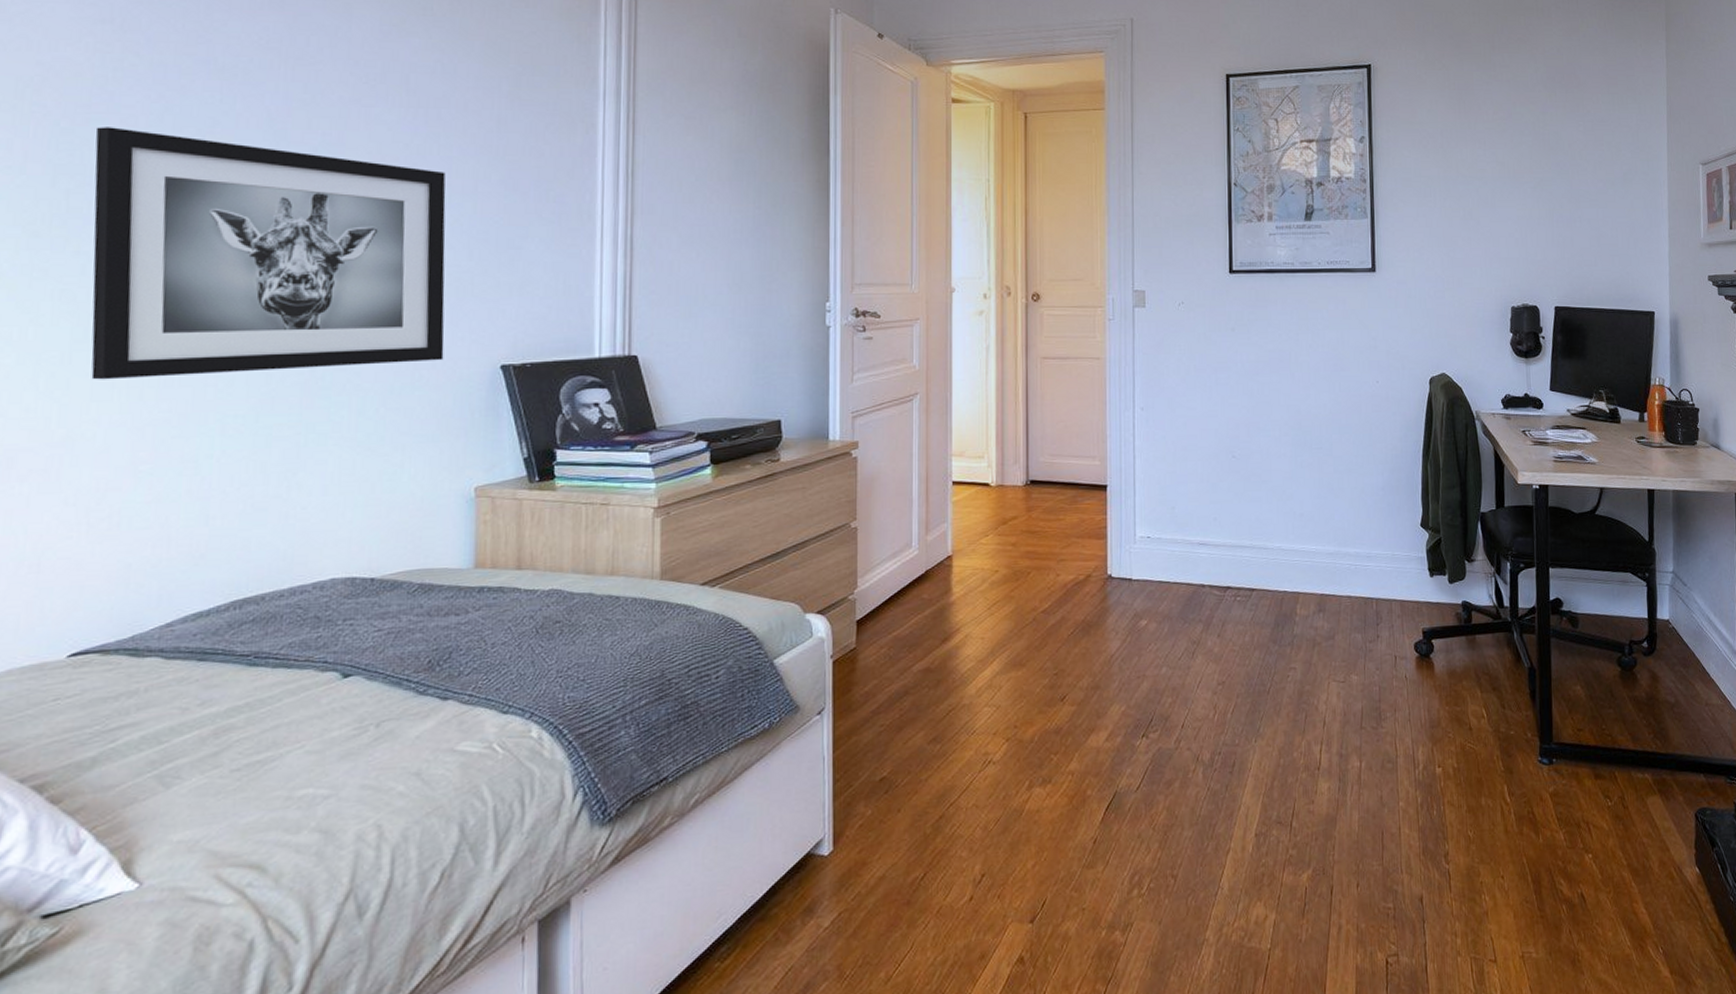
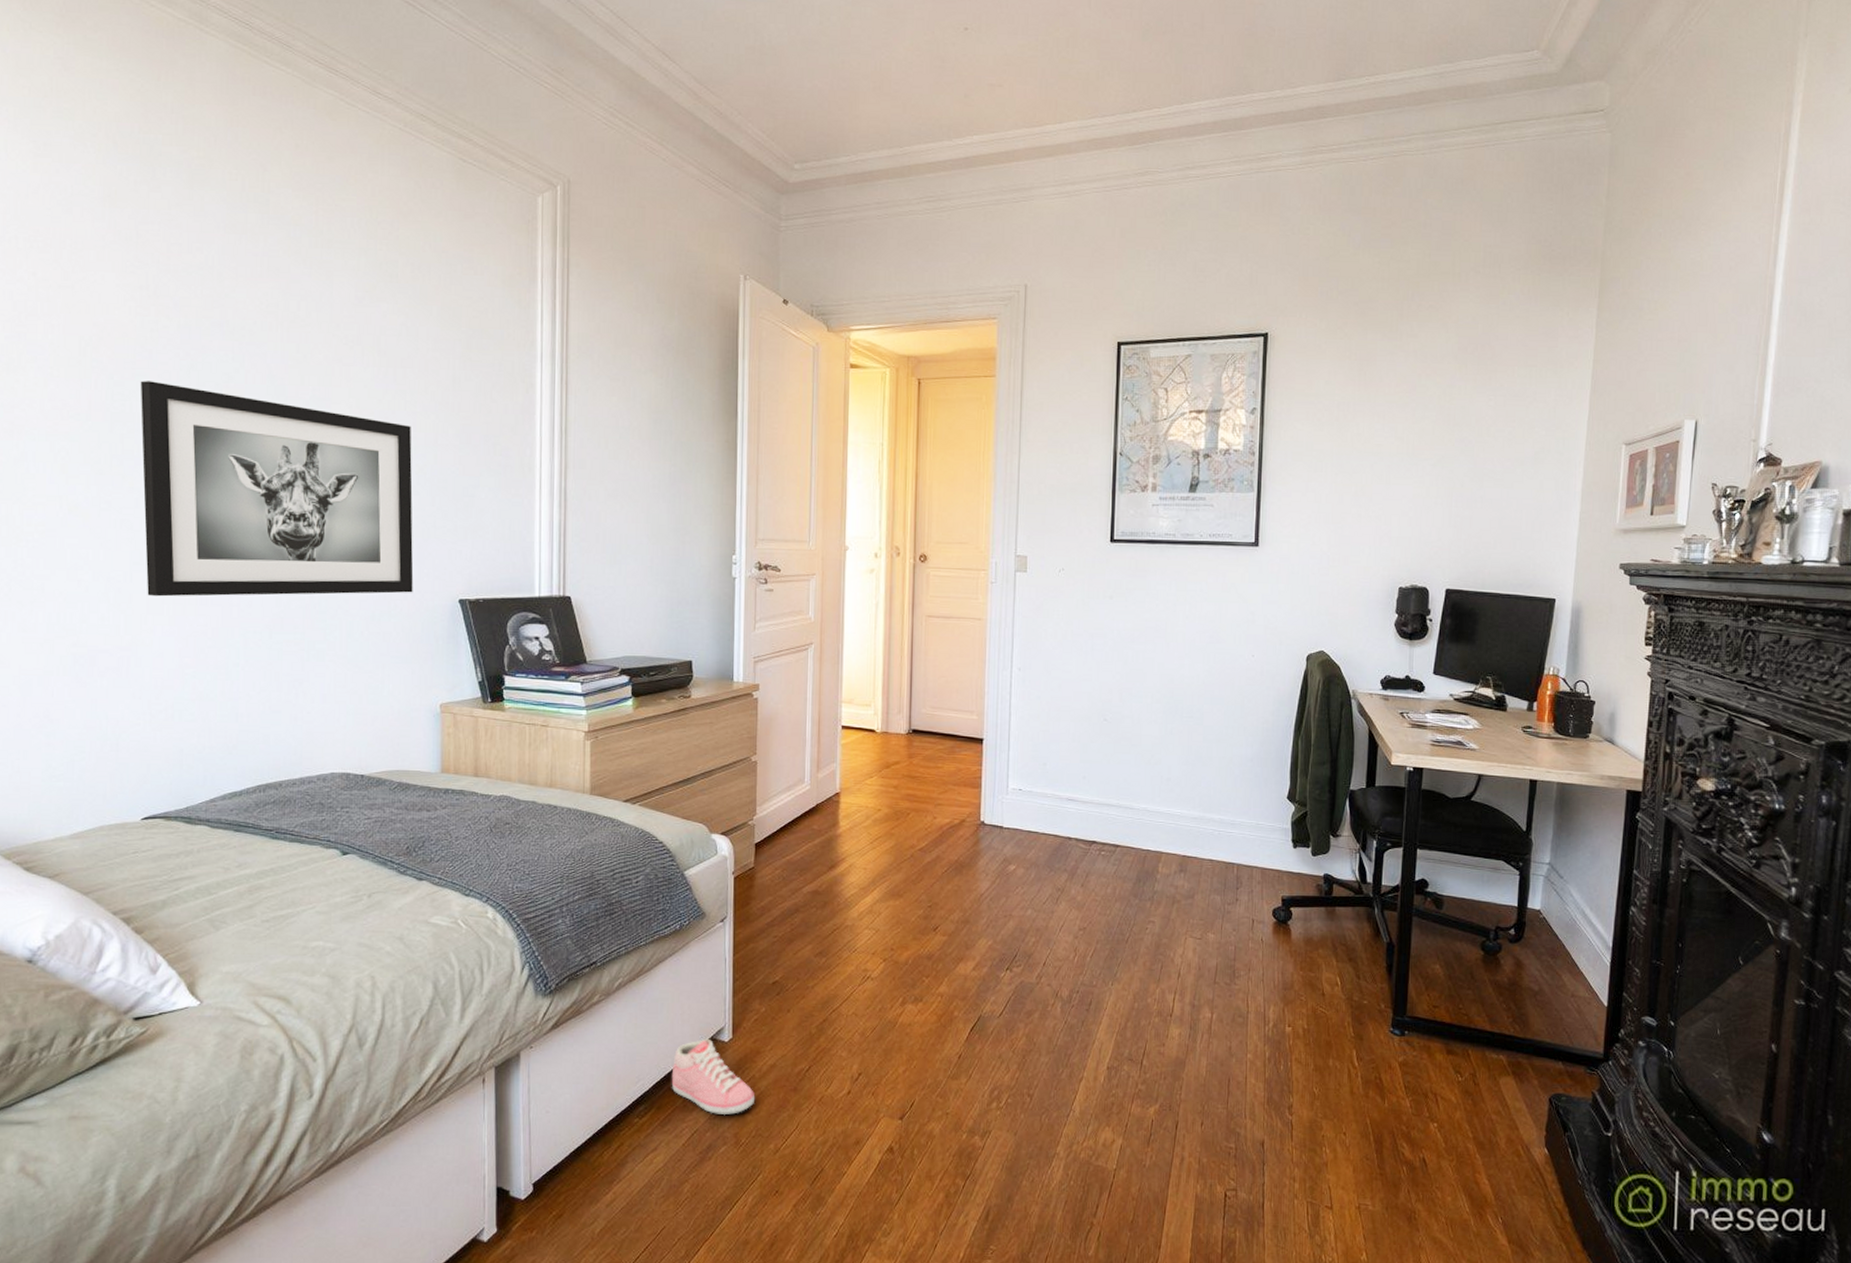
sneaker: none [760,854,860,945] -> present [671,1038,754,1116]

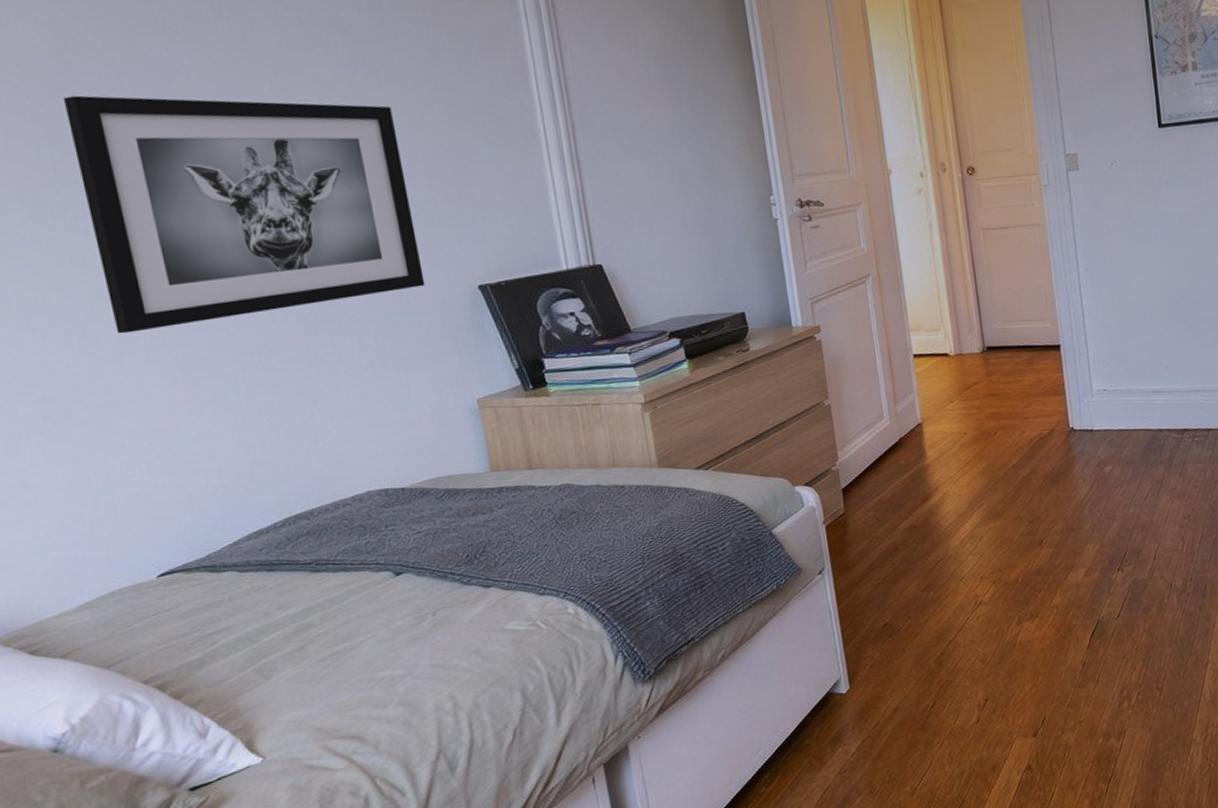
sneaker: present [671,1038,754,1116] -> none [792,693,883,768]

